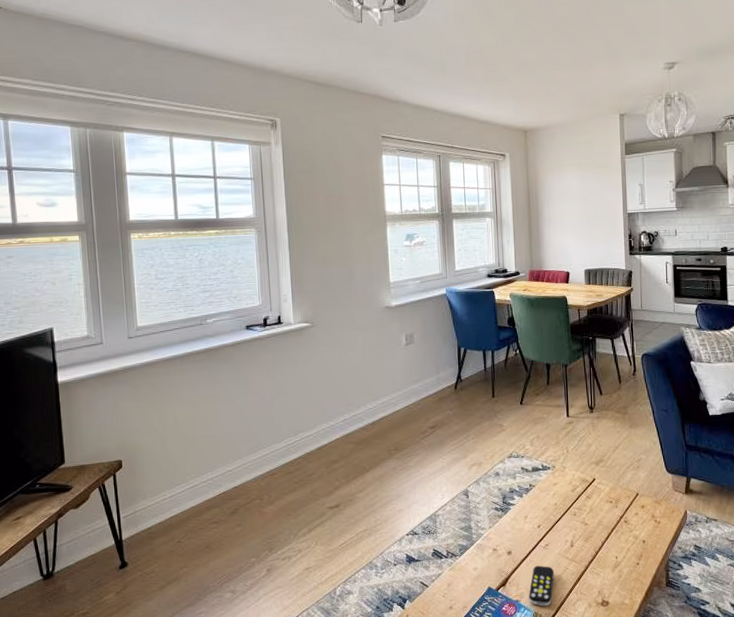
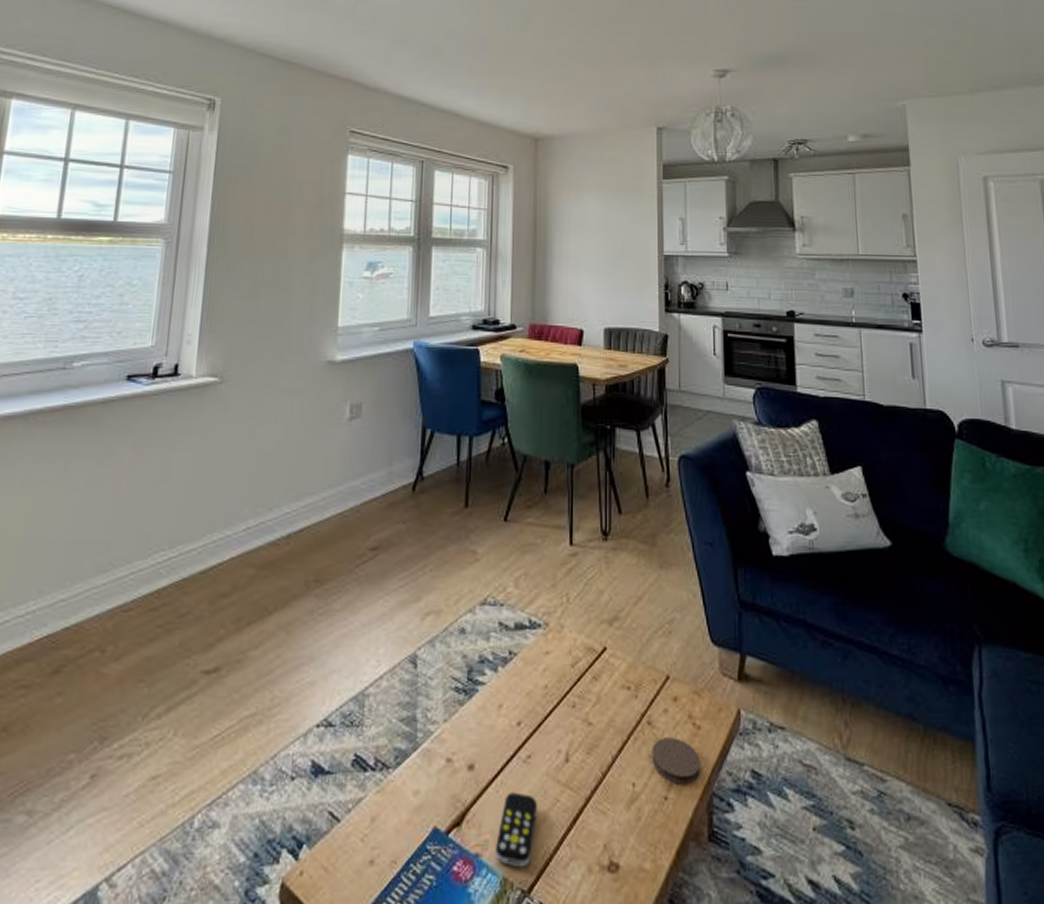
coaster: none [628,529,661,556] -> present [652,738,702,784]

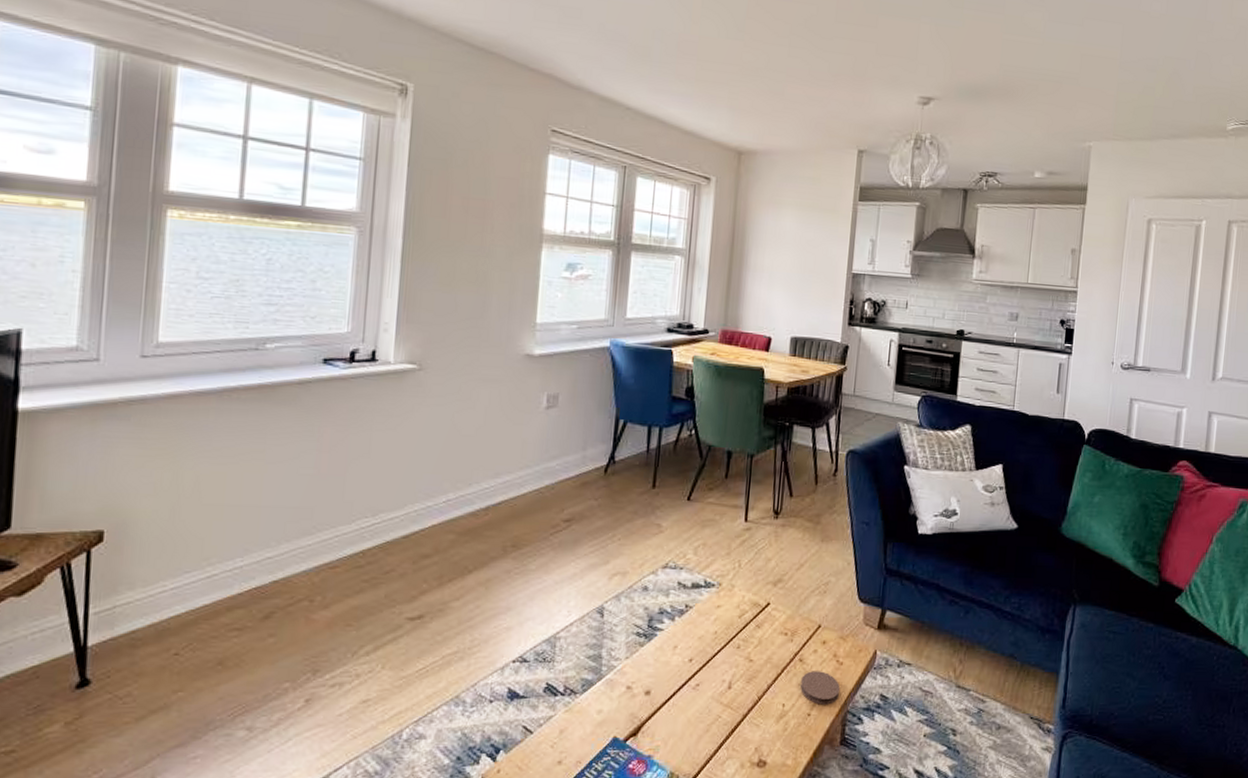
remote control: present [495,792,537,868] -> none [665,711,702,765]

